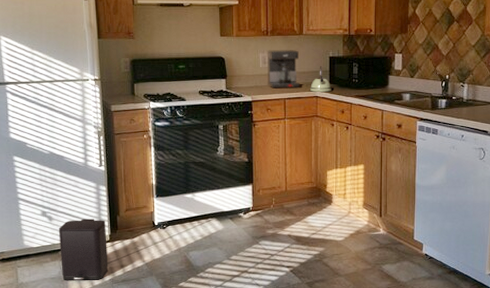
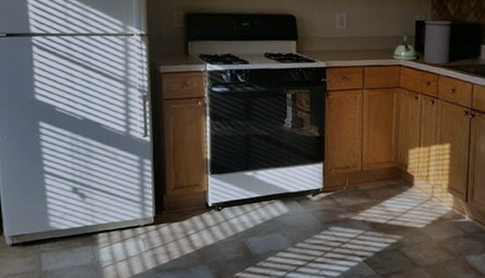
pedal bin: present [58,219,109,281] -> none [92,197,152,270]
coffee maker: present [267,50,301,89] -> none [343,9,382,55]
canister: none [337,55,362,94] -> present [424,20,452,64]

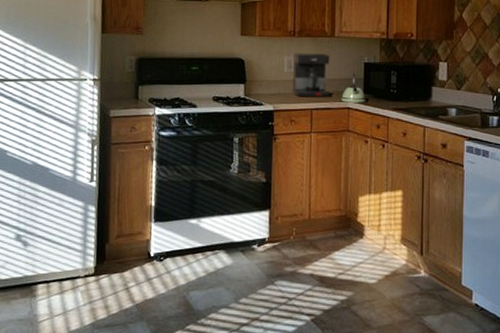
coffee maker: none [343,9,382,55] -> present [291,53,331,98]
canister: present [424,20,452,64] -> none [373,62,401,107]

